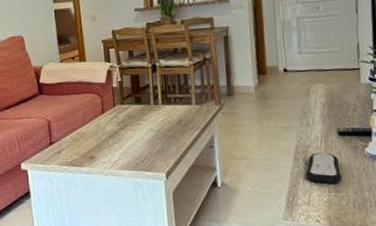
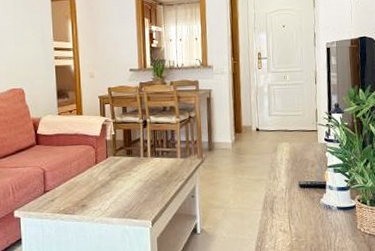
remote control: present [306,152,343,184] -> none [272,202,302,231]

